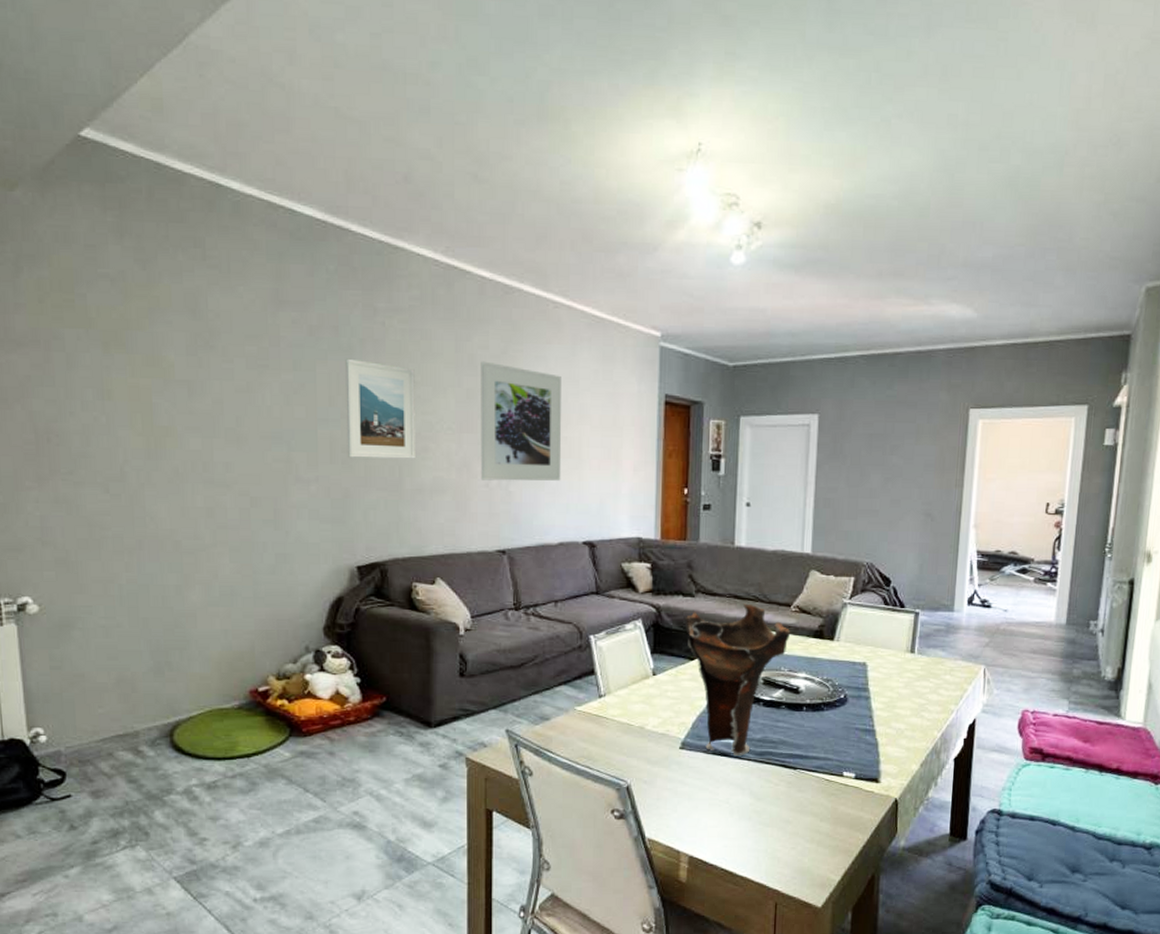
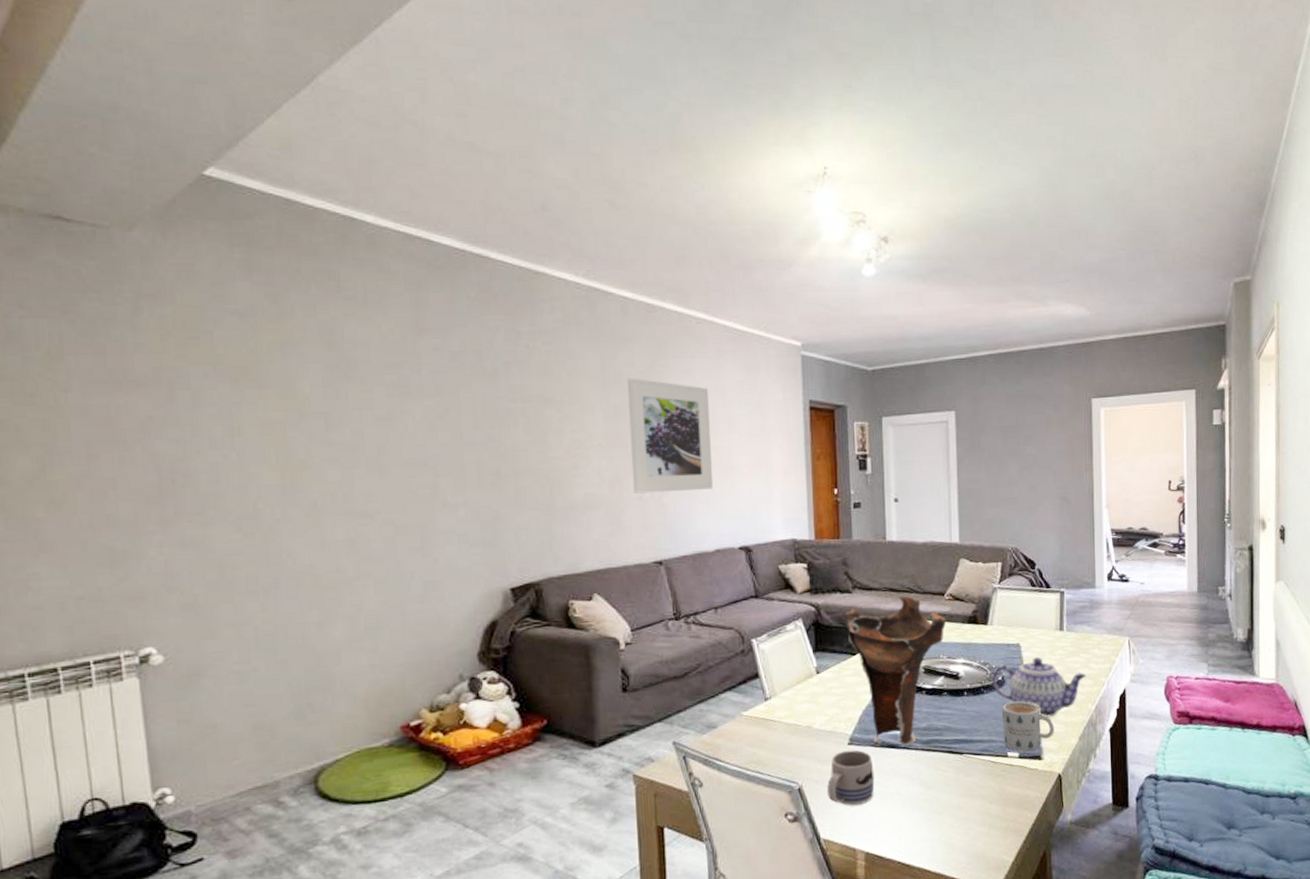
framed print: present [345,358,415,459] -> none [490,381,566,480]
mug: none [655,754,704,809] -> present [827,749,875,806]
teapot: none [833,678,935,741] -> present [991,657,1087,718]
mug: none [840,721,895,772] -> present [1002,701,1054,751]

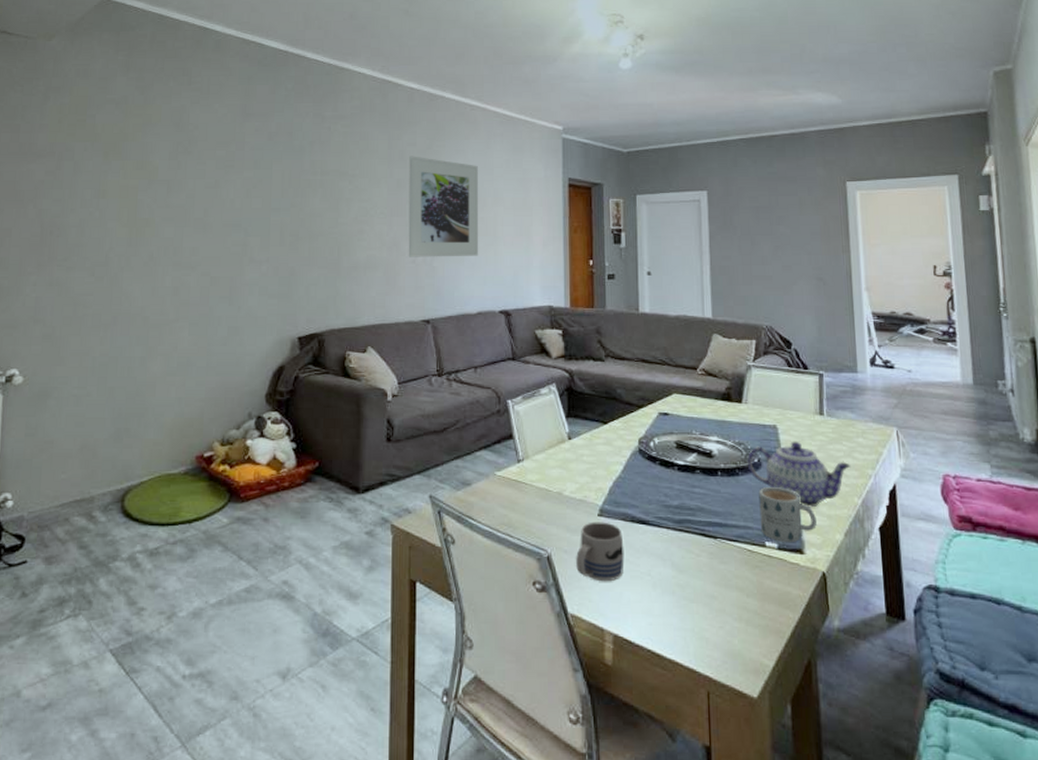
vase: present [844,595,947,746] -> none [596,367,699,523]

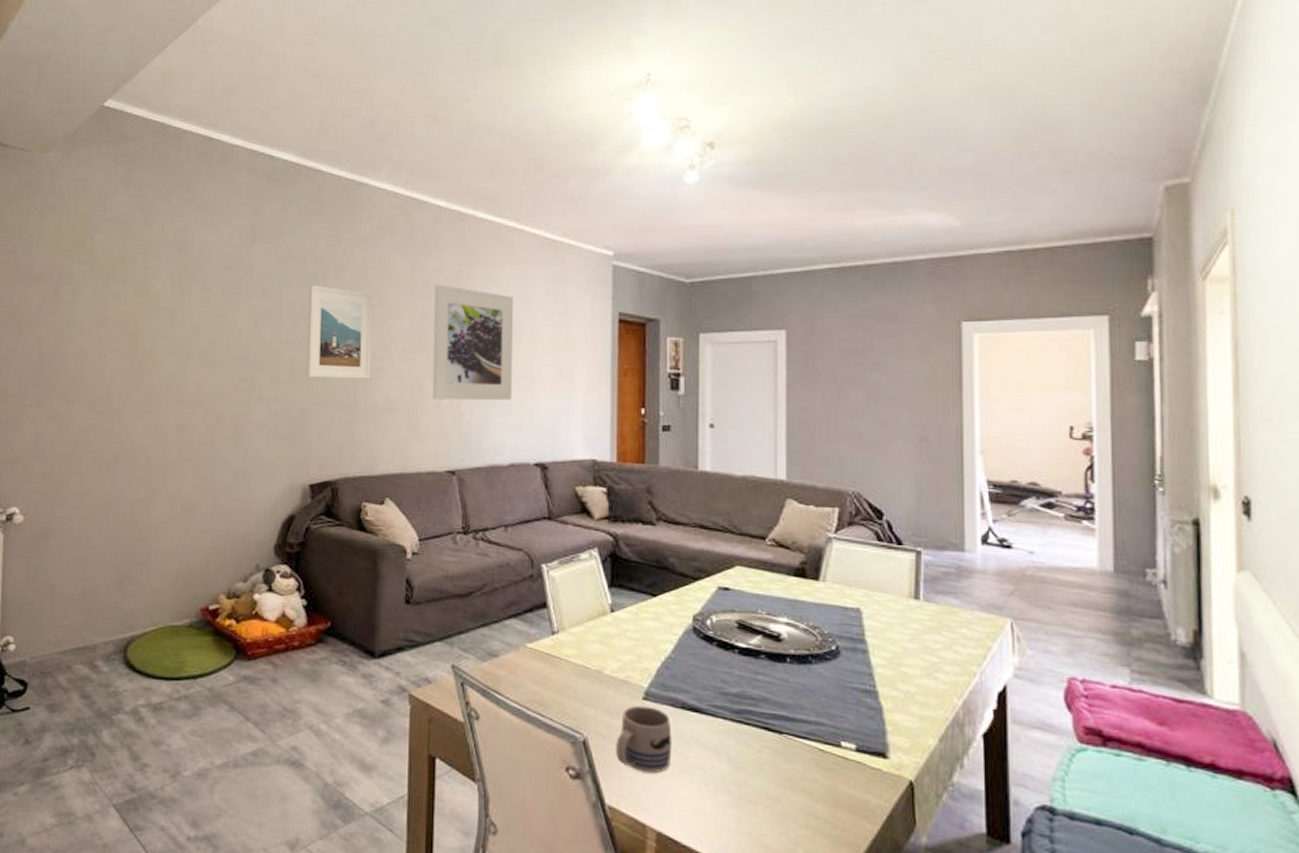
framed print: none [294,157,354,240] -> present [306,285,373,379]
teapot: present [747,441,851,508] -> none [822,627,951,707]
mug: present [759,486,817,542] -> none [835,678,905,744]

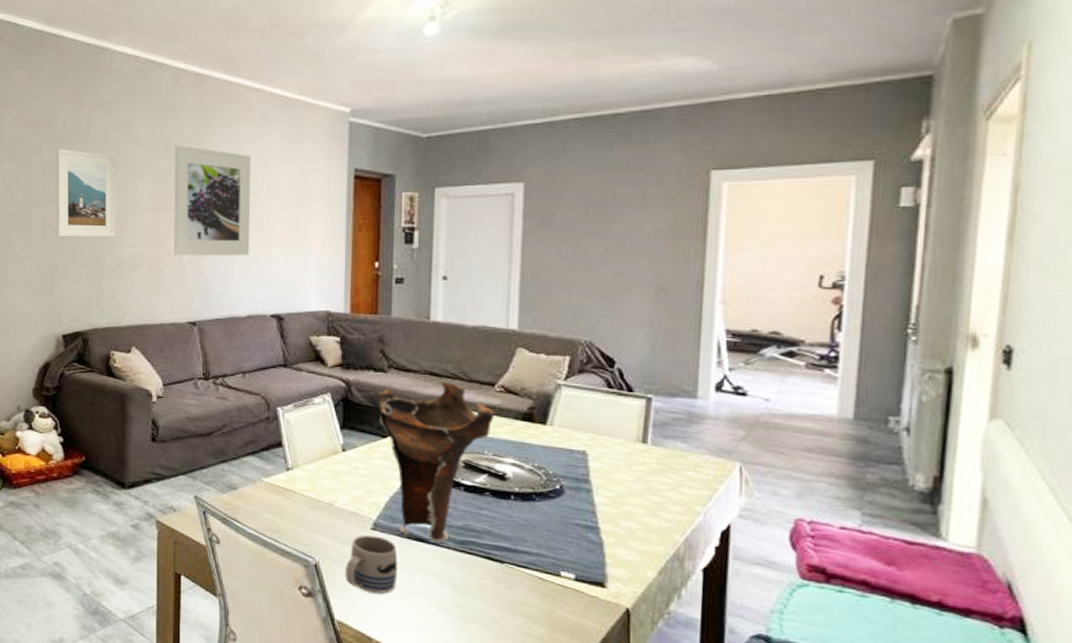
vase: none [645,534,767,712] -> present [376,381,495,543]

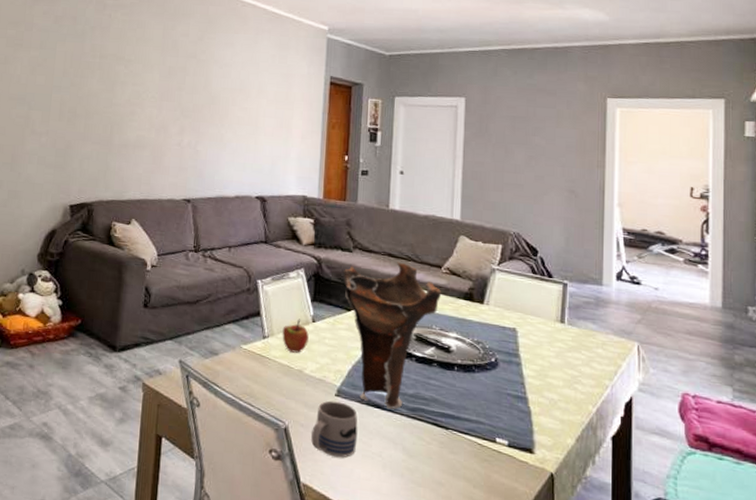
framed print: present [56,148,116,237] -> none [72,41,130,120]
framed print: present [173,145,251,256] -> none [174,45,245,144]
apple: none [308,448,339,485] -> present [282,318,309,353]

